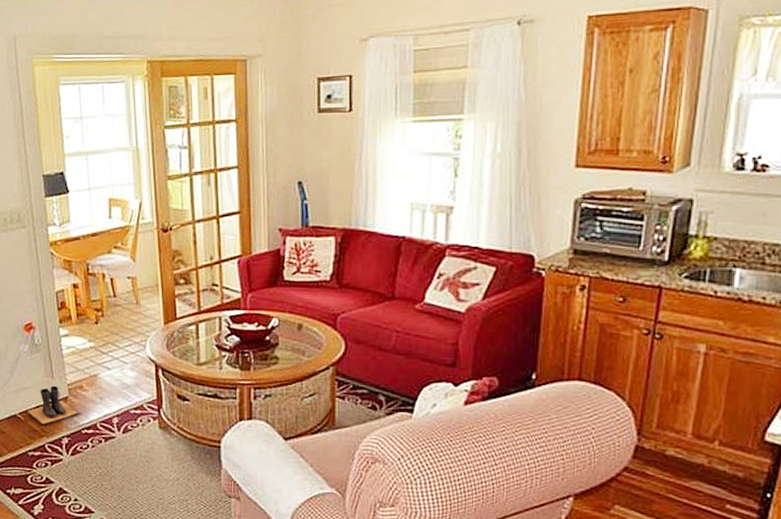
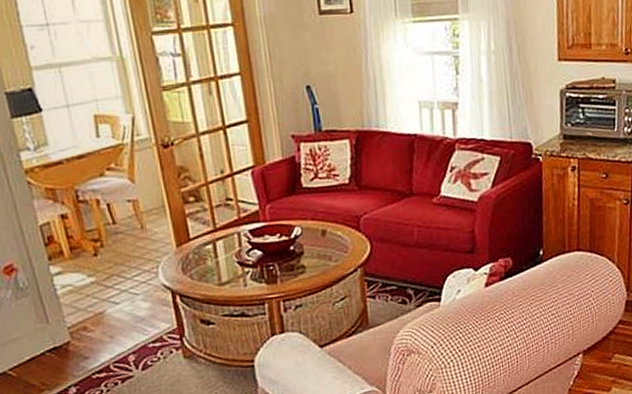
boots: present [27,385,79,425] -> none [20,331,86,378]

